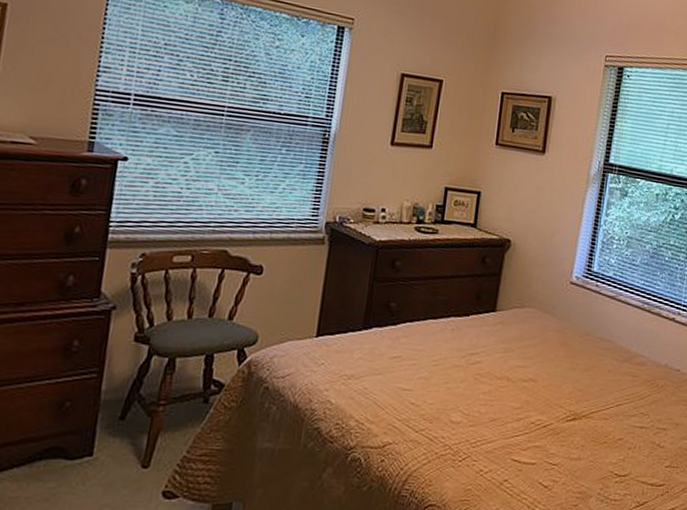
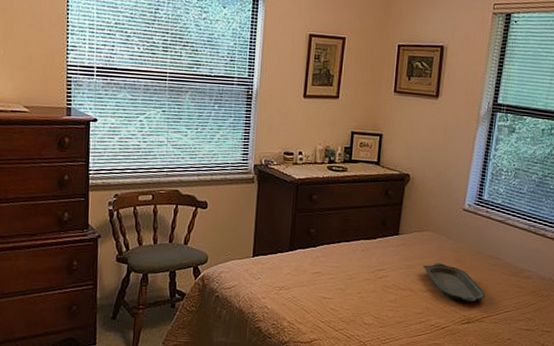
serving tray: none [523,346,595,394] -> present [423,263,486,303]

